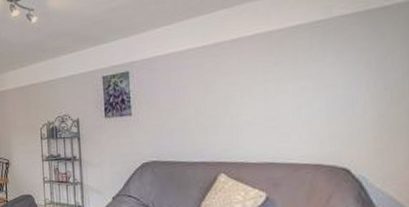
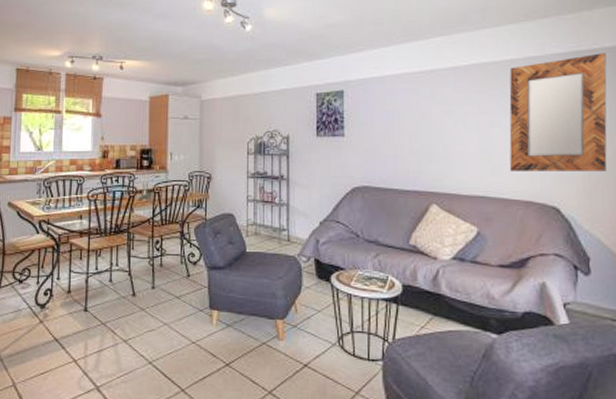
home mirror: none [295,9,400,136] -> present [509,53,607,171]

